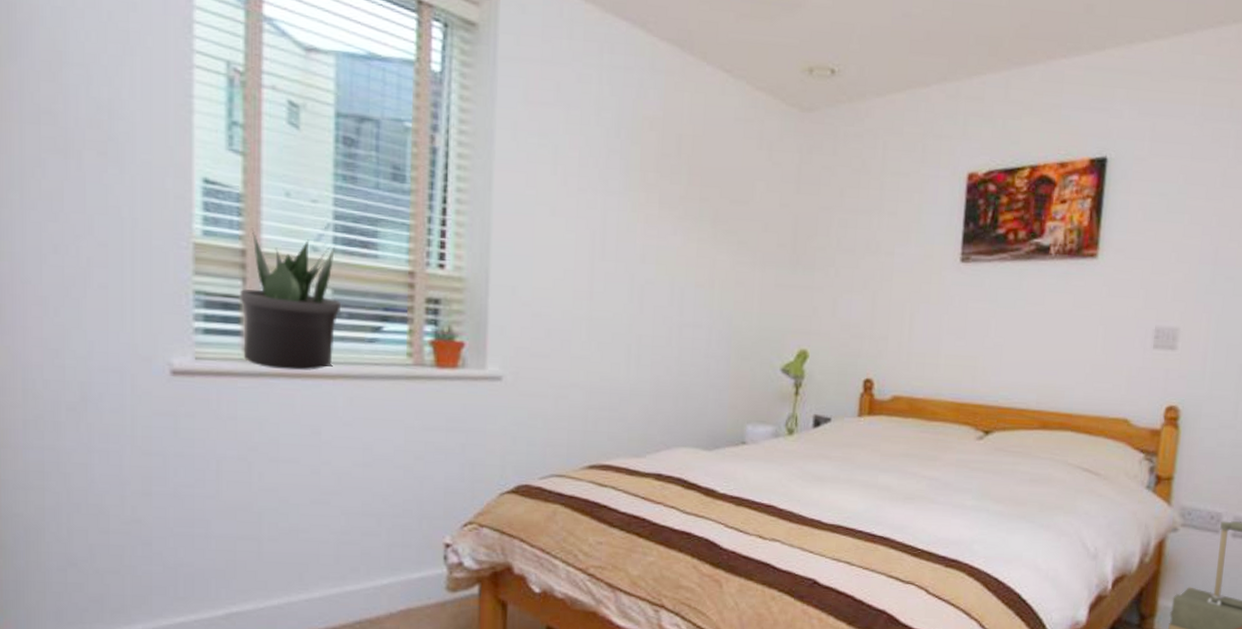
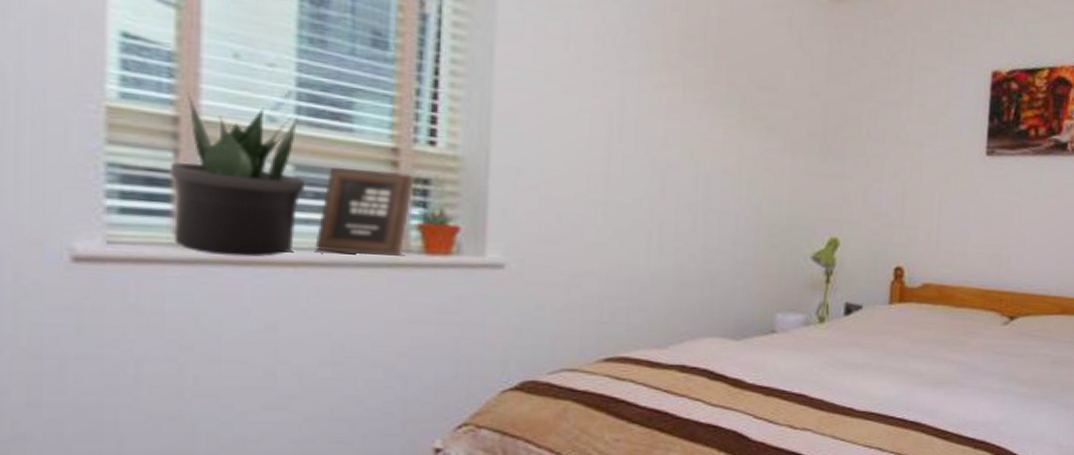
picture frame: none [349,291,427,369] -> present [314,168,414,256]

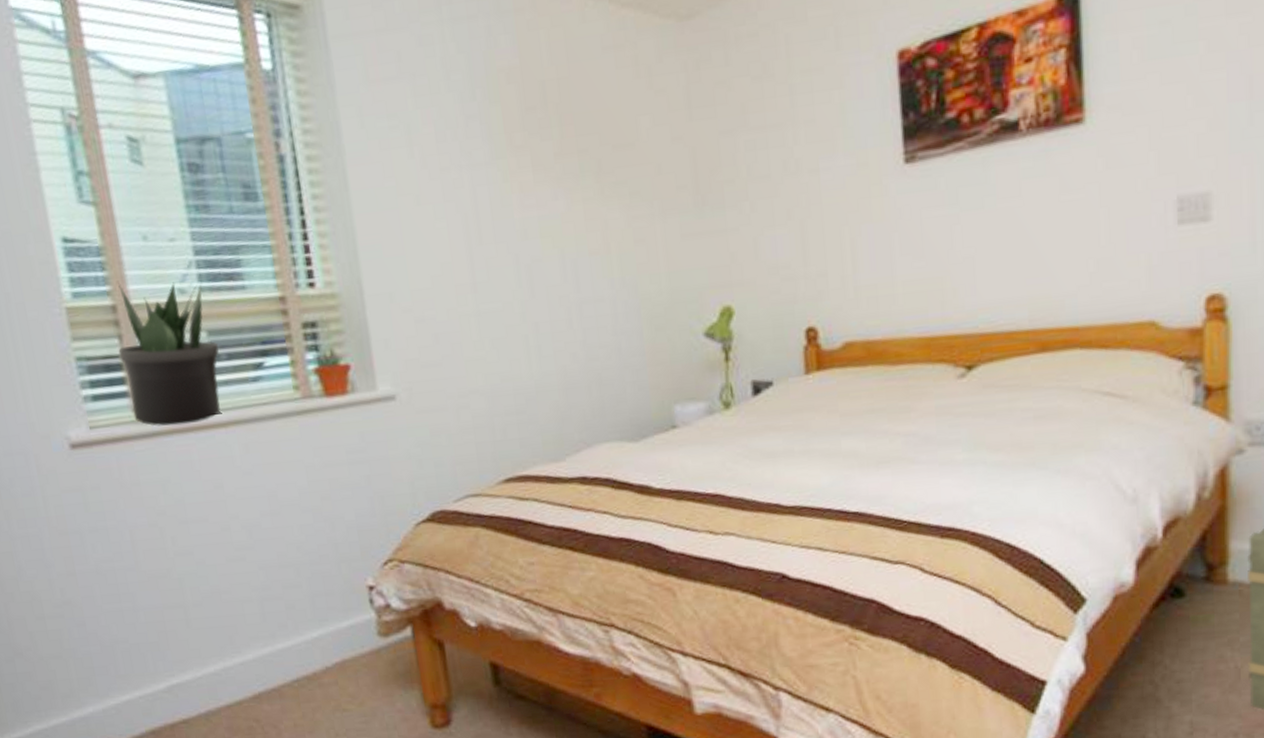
picture frame: present [314,168,414,256] -> none [233,320,307,409]

